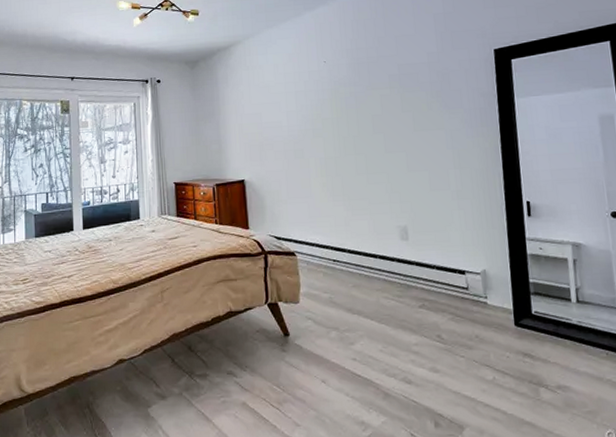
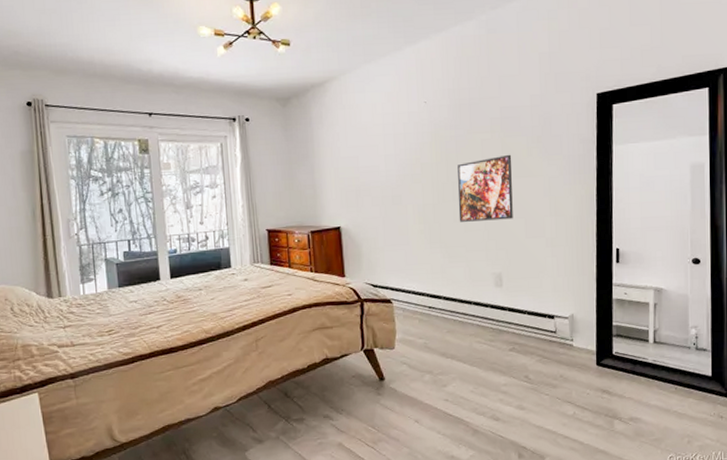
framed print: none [358,108,416,175] -> present [457,154,513,222]

